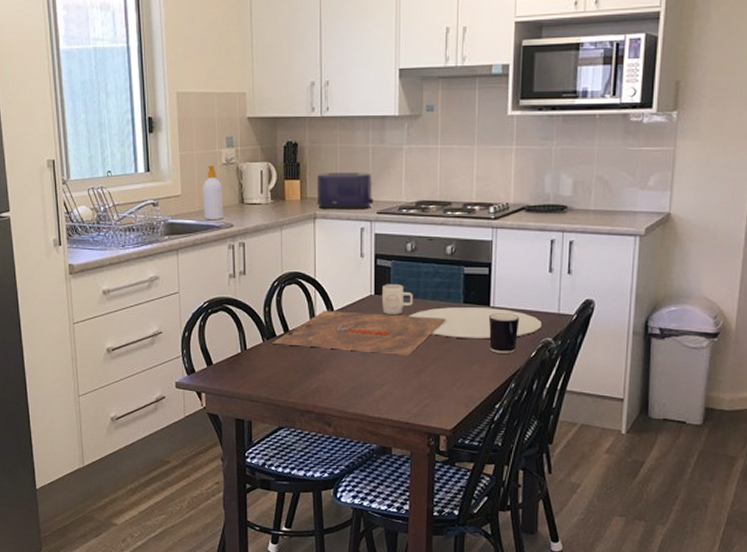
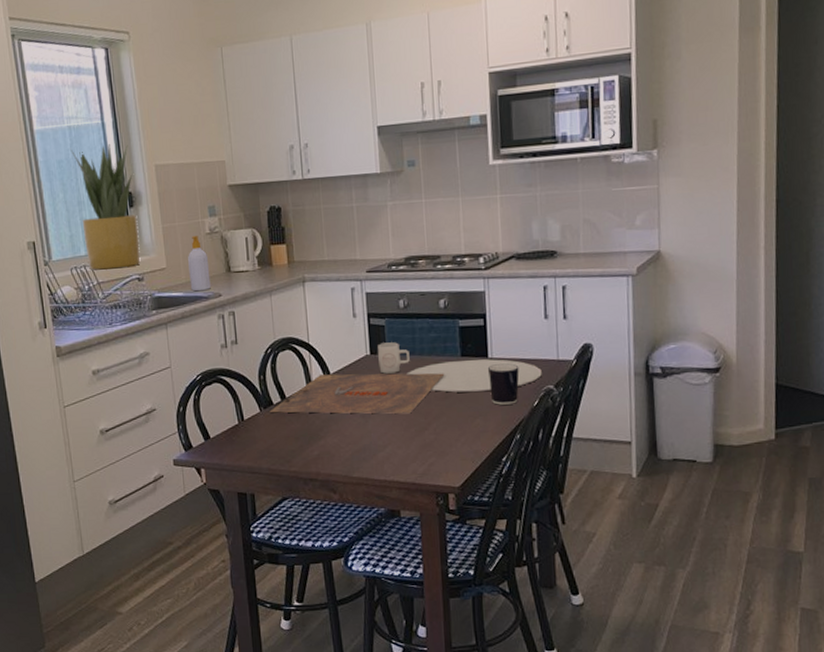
planter: none [94,67,157,192] -> present [70,142,140,270]
toaster: present [316,172,376,210] -> none [302,231,363,273]

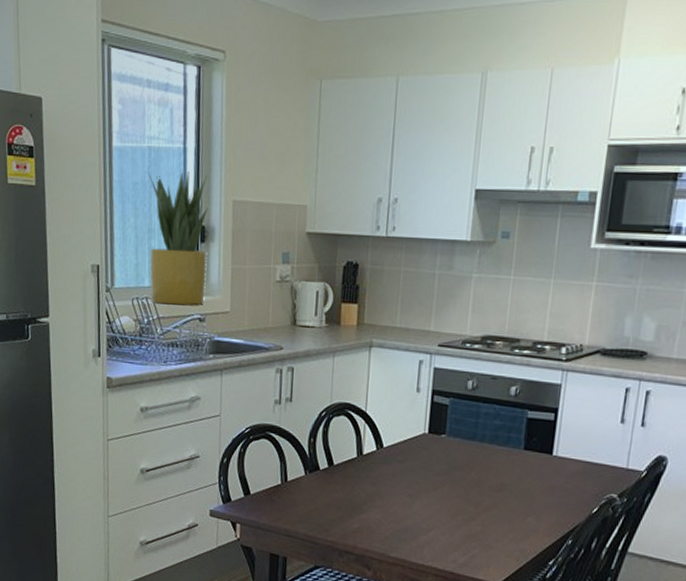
soap bottle: present [188,236,211,292] -> none [252,282,275,342]
placemat: present [269,373,445,414] -> none [314,446,504,501]
mug: present [377,342,410,374] -> none [435,423,470,457]
placemat: present [407,359,542,393] -> none [463,452,608,490]
mug: present [487,363,520,406] -> none [548,463,584,509]

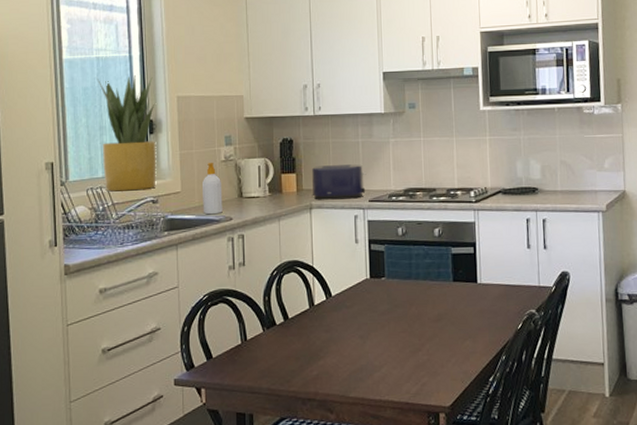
soap bottle: none [252,282,275,342] -> present [203,163,223,215]
toaster: none [373,298,440,341] -> present [311,164,366,200]

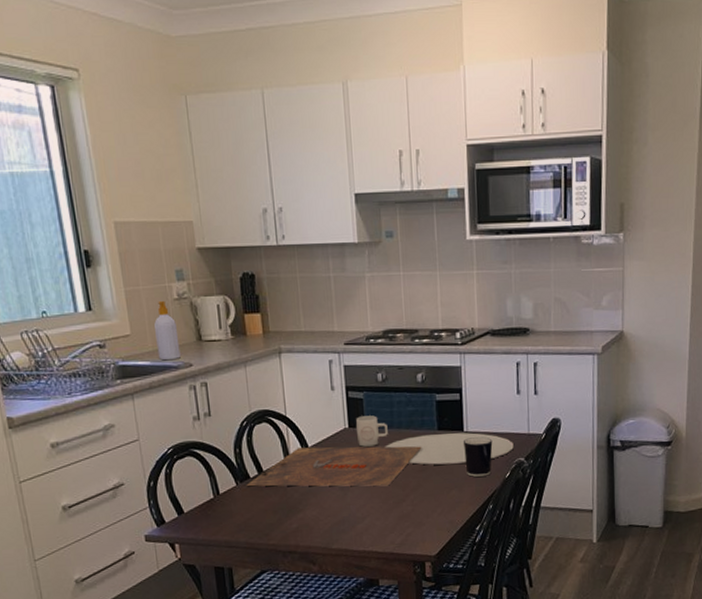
planter: present [96,74,157,192] -> none [14,194,100,335]
placemat: none [272,296,438,336] -> present [246,446,422,487]
toaster: present [311,164,366,200] -> none [278,302,340,344]
mug: none [376,267,406,297] -> present [355,415,388,447]
placemat: none [403,284,525,316] -> present [385,432,514,465]
mug: none [476,289,505,328] -> present [463,437,493,478]

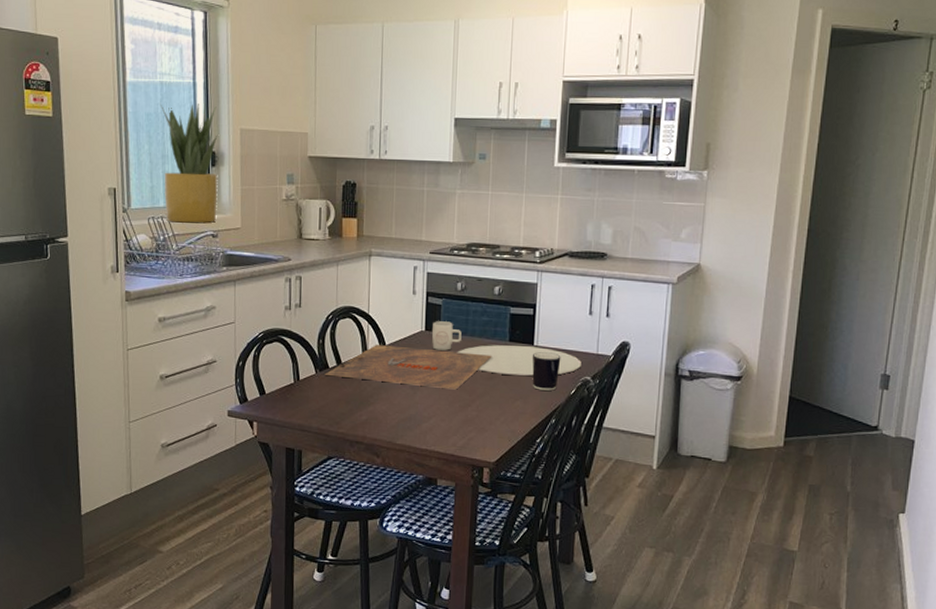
planter: none [14,194,100,335] -> present [160,102,218,223]
soap bottle: present [154,301,181,361] -> none [262,201,282,254]

